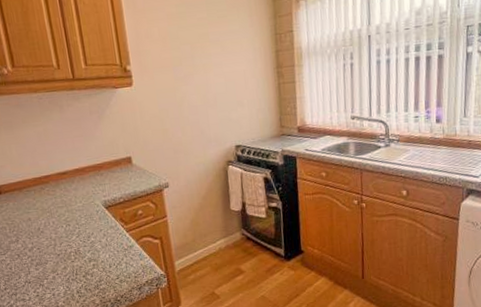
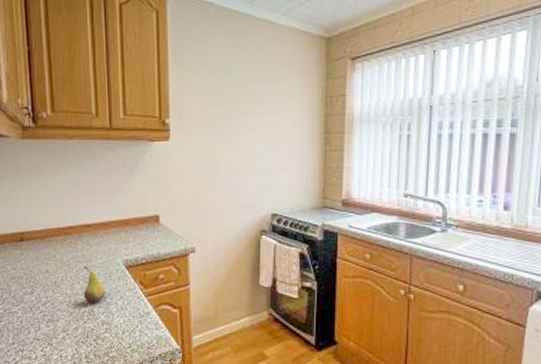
fruit: none [65,210,89,244] -> present [83,266,105,303]

